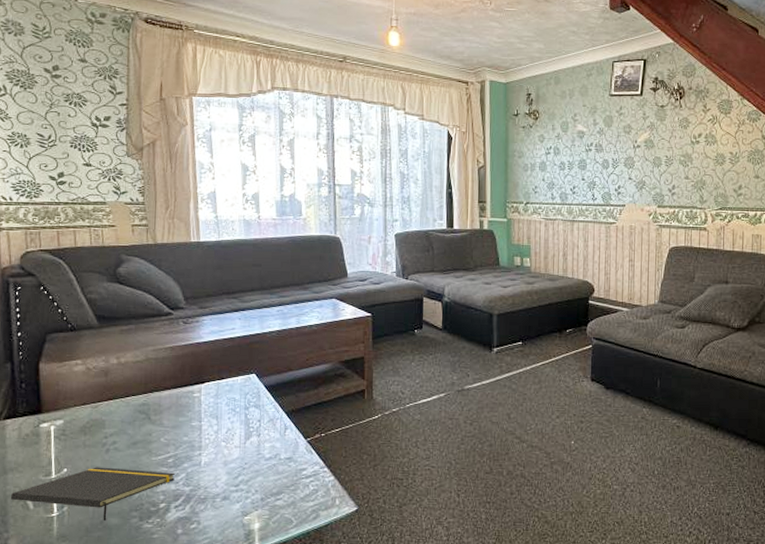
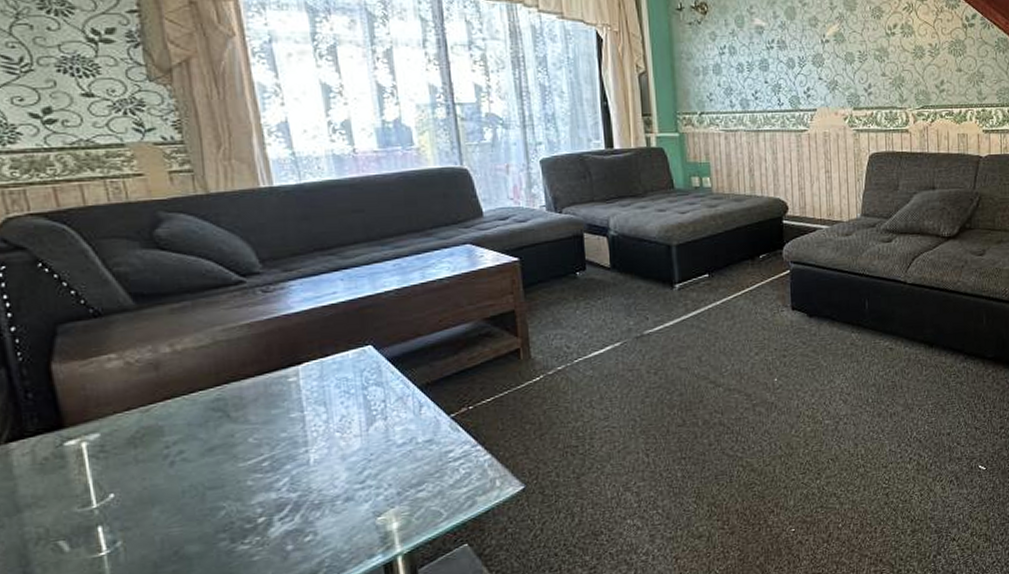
notepad: present [10,467,175,521] -> none [31,478,274,550]

